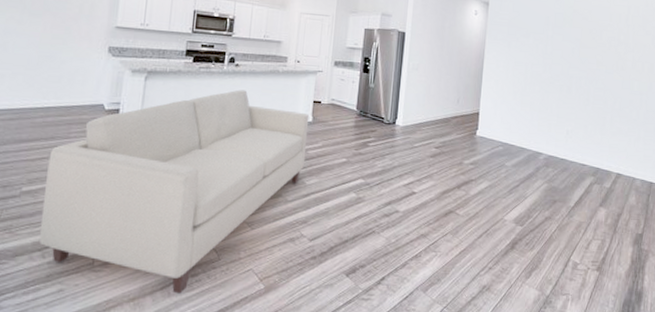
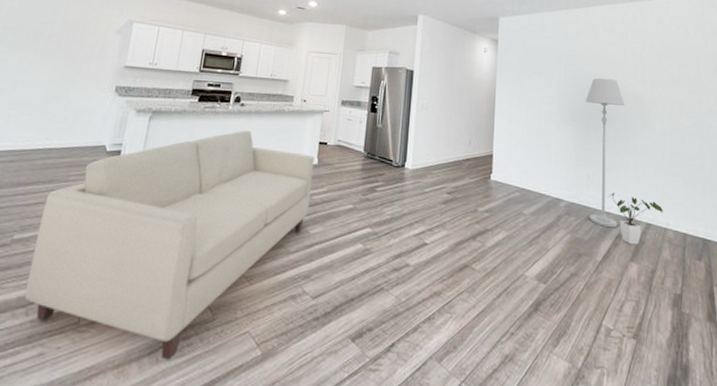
floor lamp: none [566,40,607,178] -> present [585,78,624,228]
house plant: none [584,147,633,192] -> present [608,193,663,245]

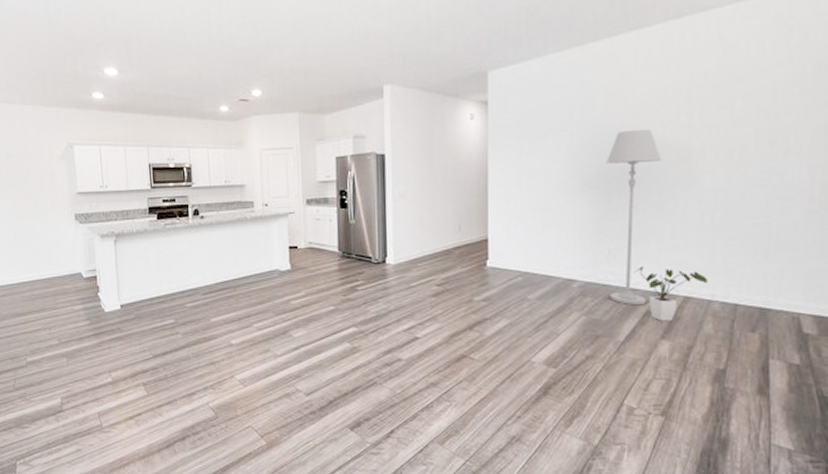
sofa: present [24,130,315,360] -> none [43,243,290,451]

